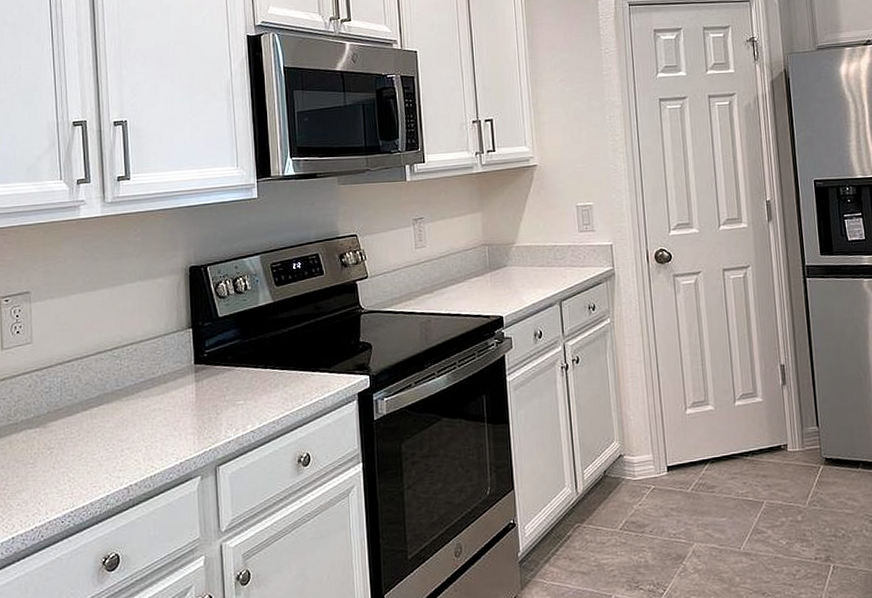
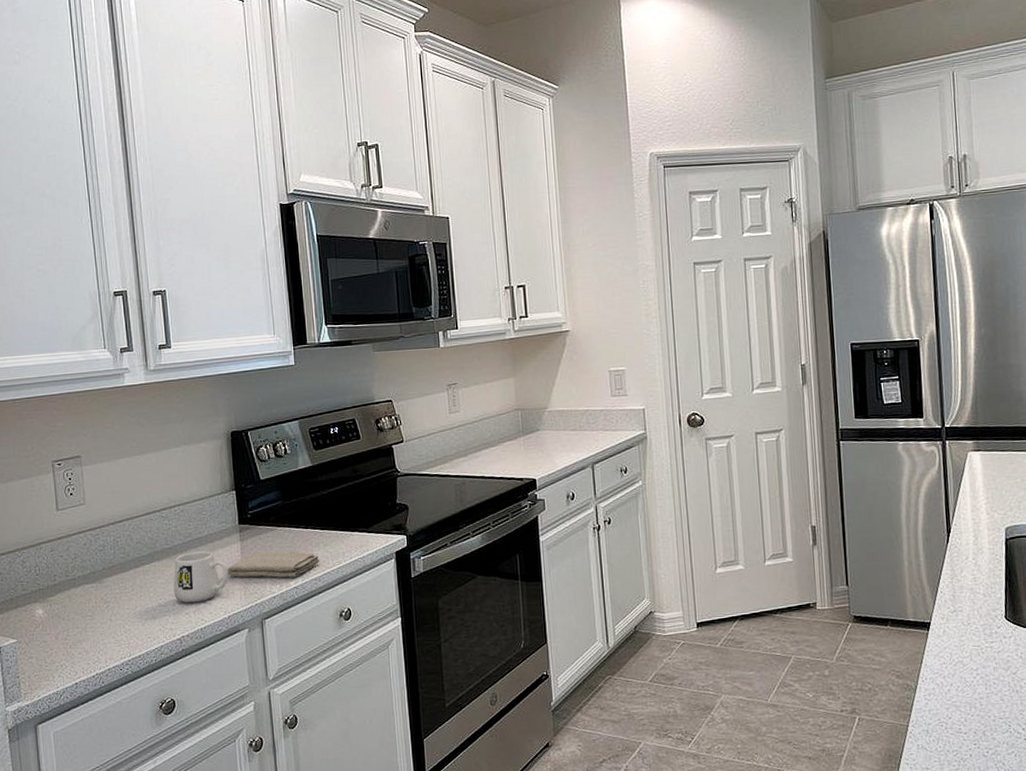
mug: none [123,392,183,449] -> present [173,551,229,603]
washcloth: none [181,391,278,421] -> present [228,550,319,578]

